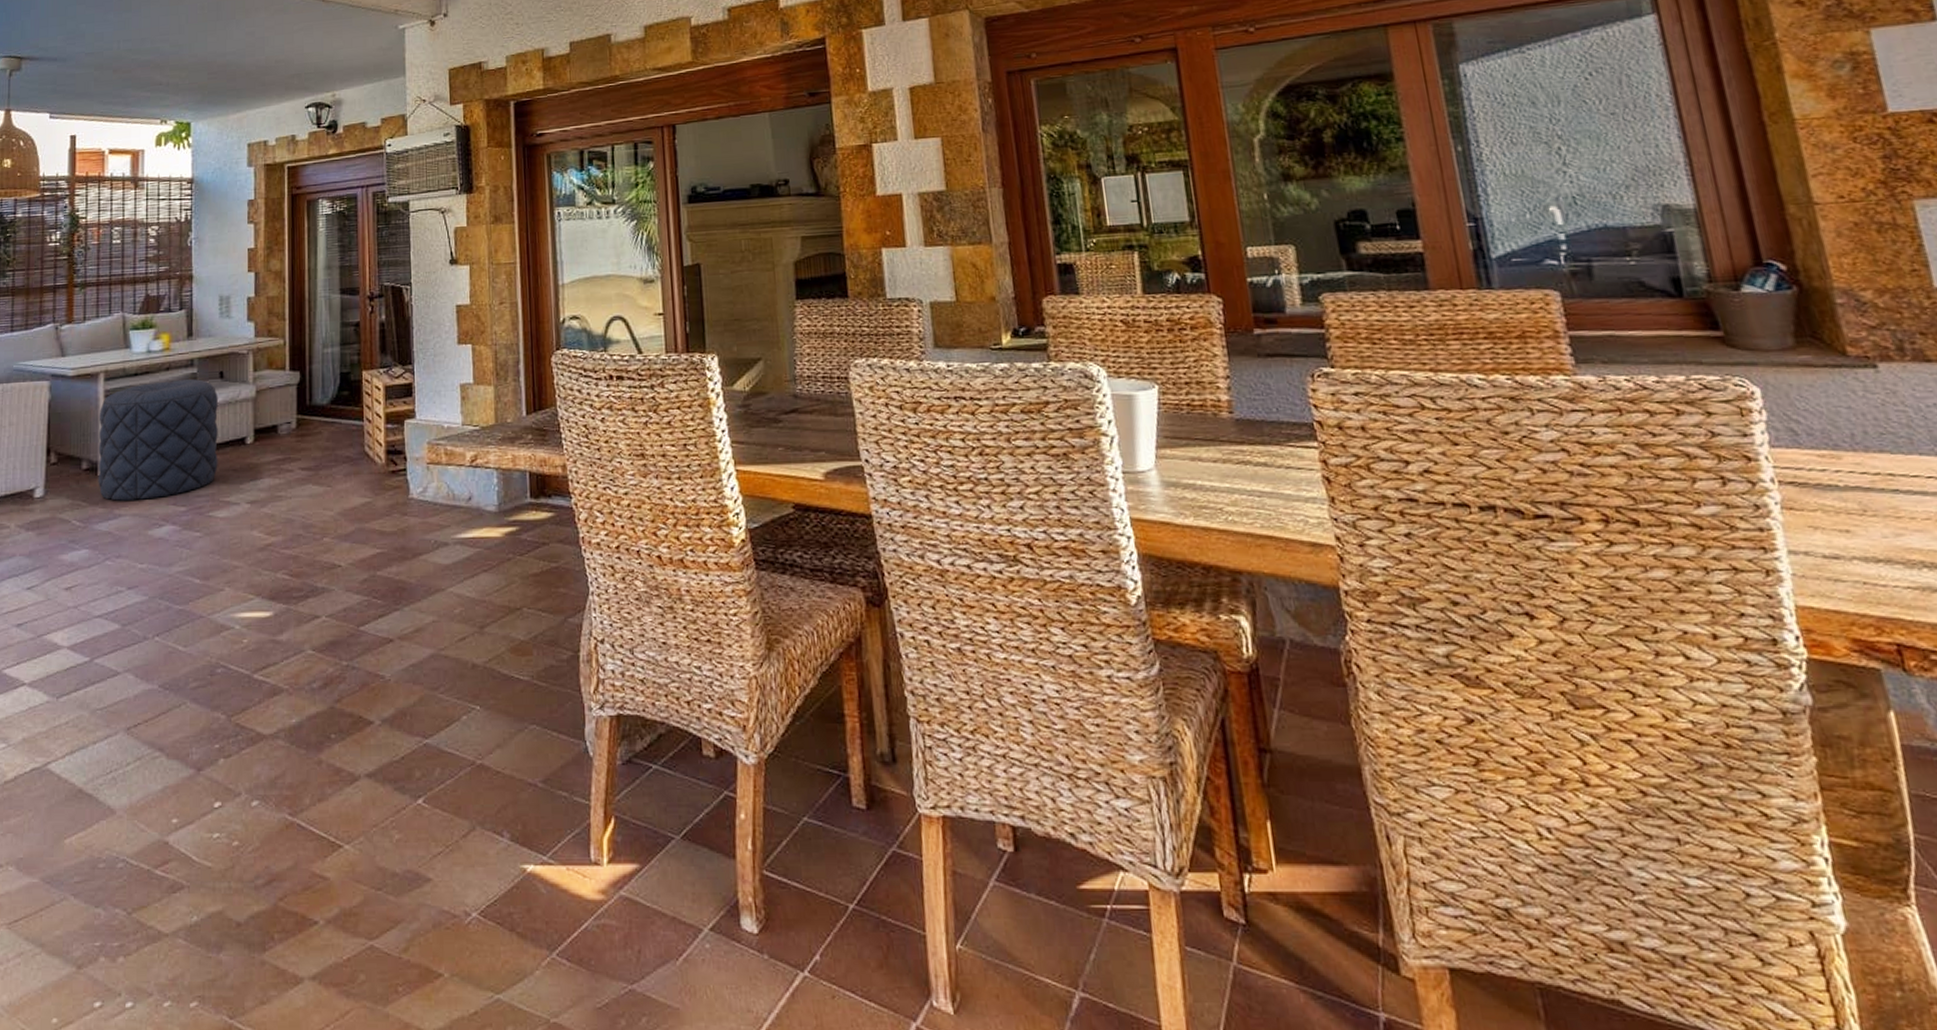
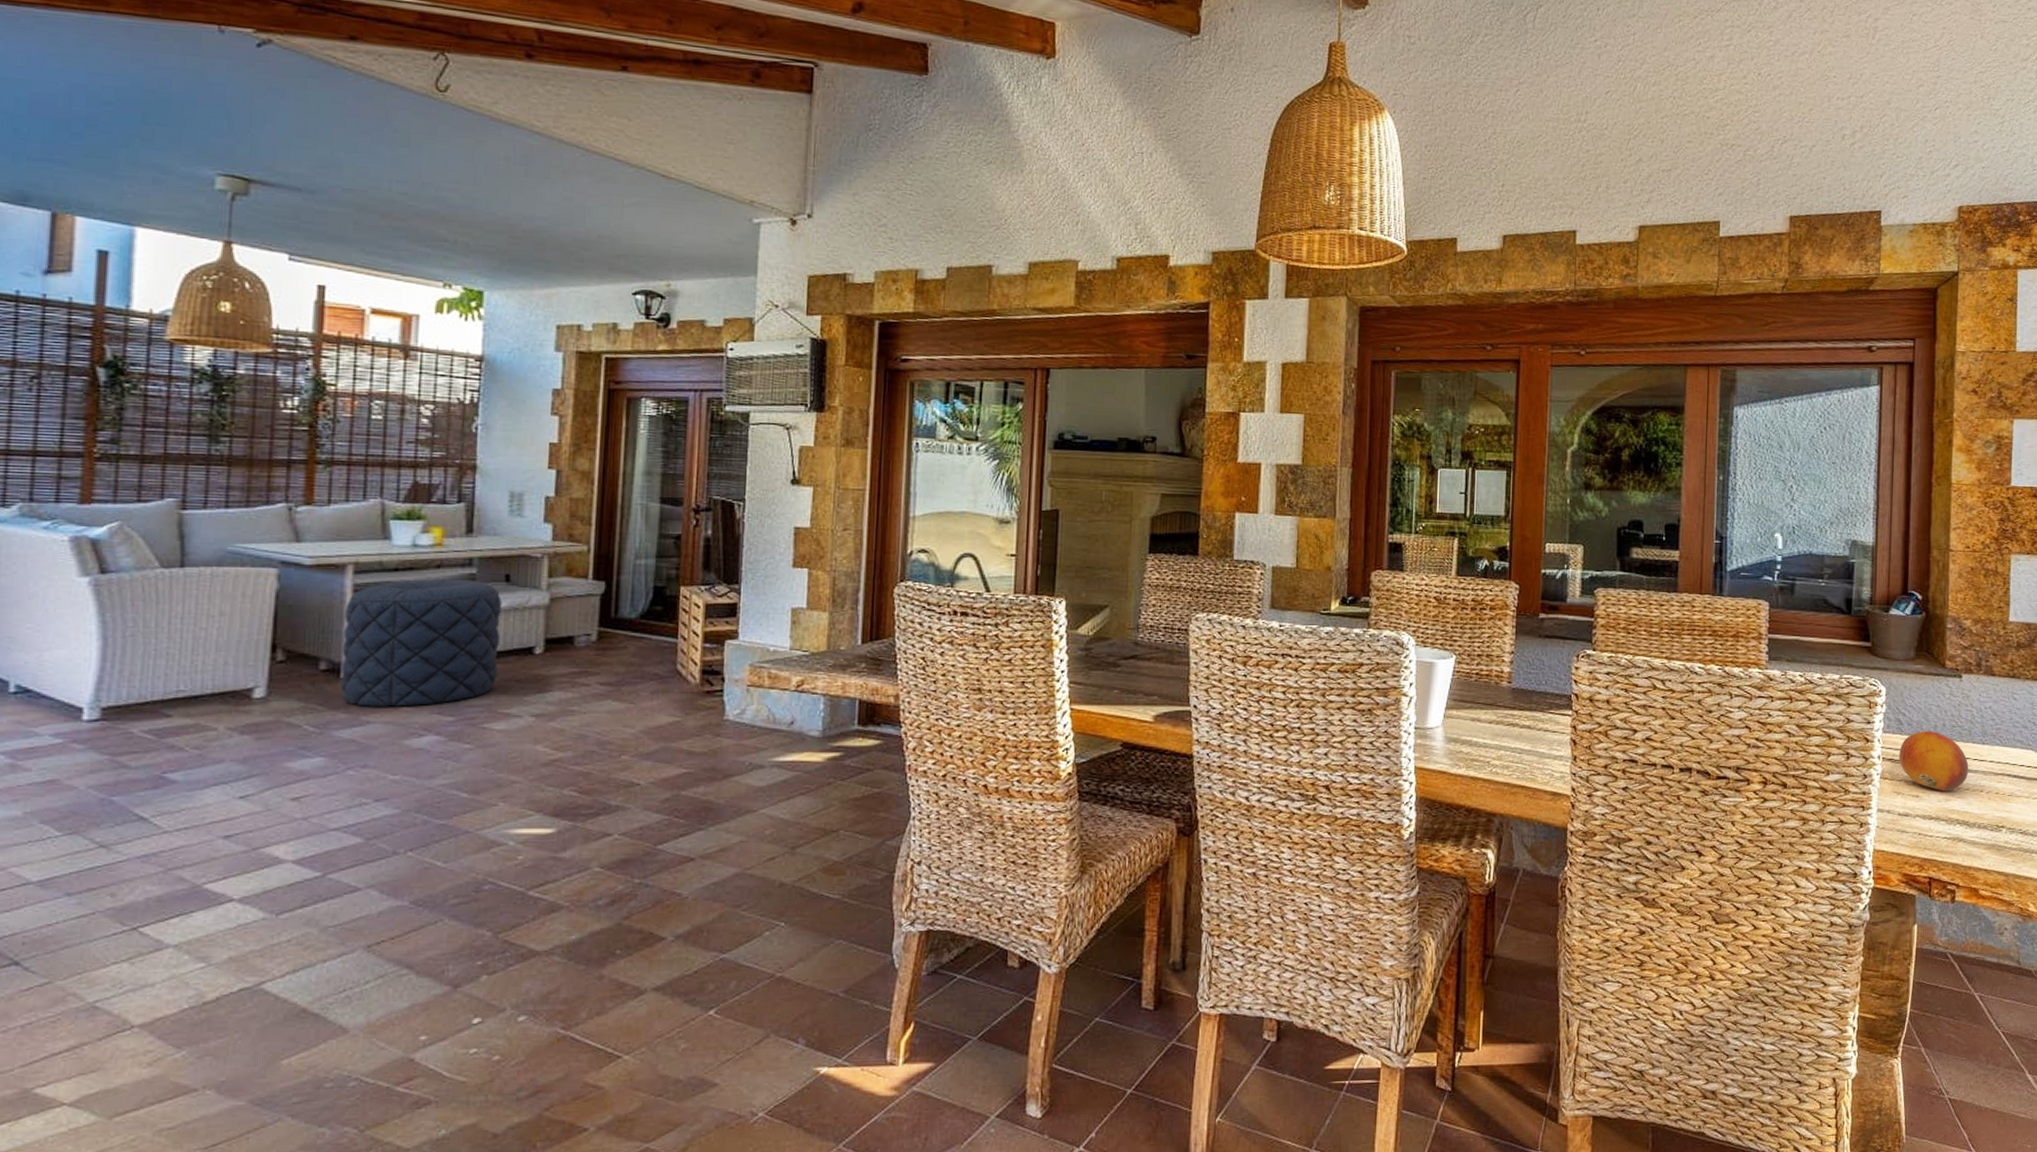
fruit: none [1802,441,1924,523] -> present [1899,731,1969,792]

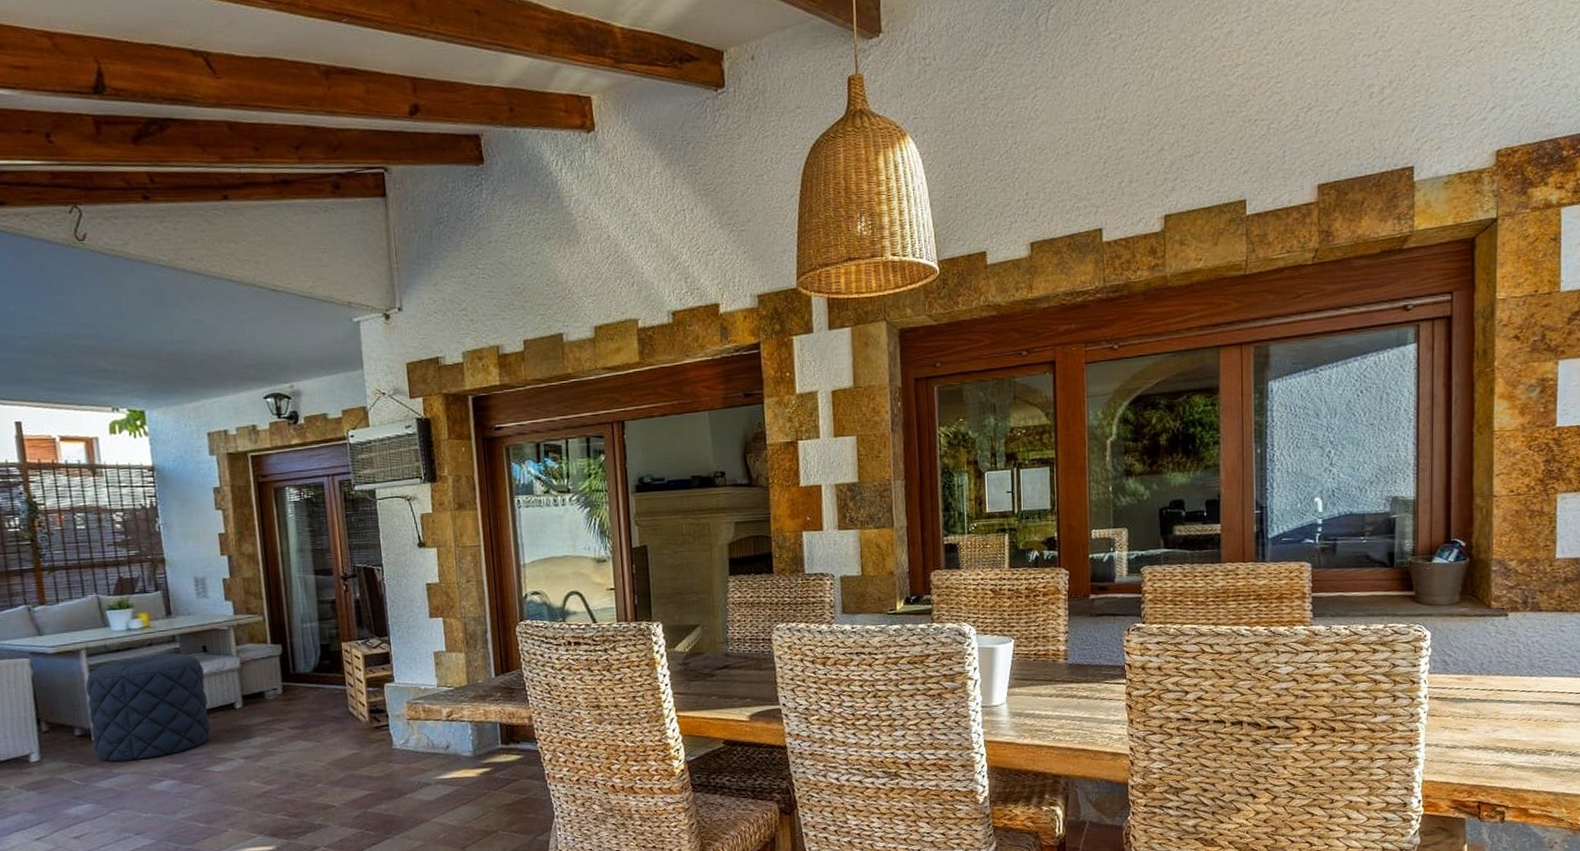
fruit: present [1899,731,1969,792] -> none [1446,668,1517,723]

